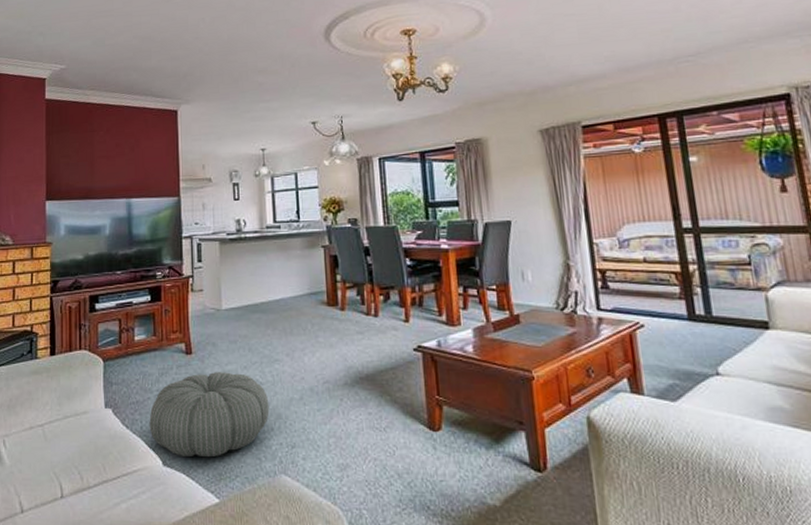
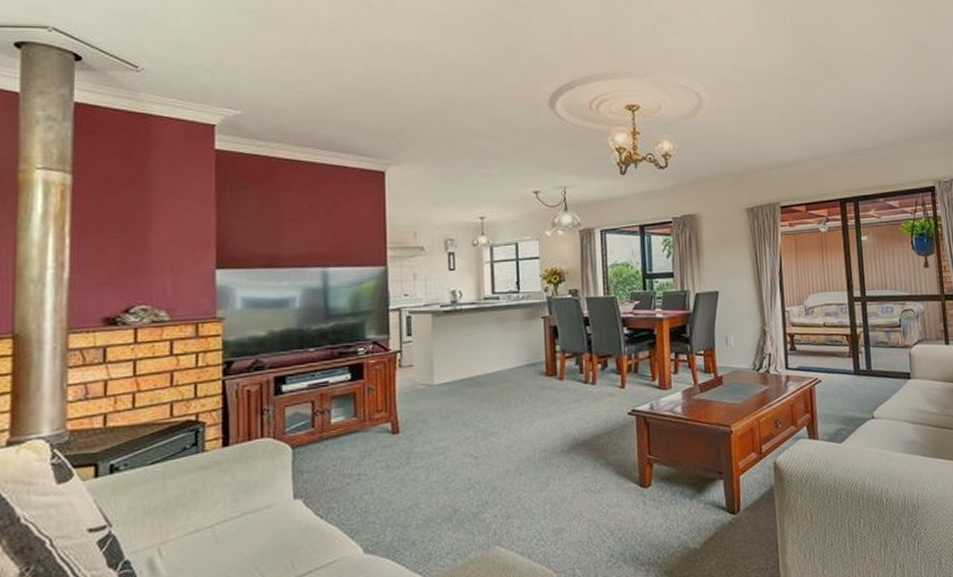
pouf: present [149,372,270,458] -> none [348,449,484,542]

